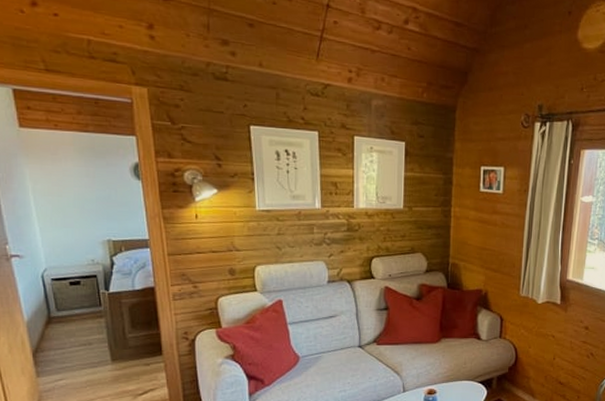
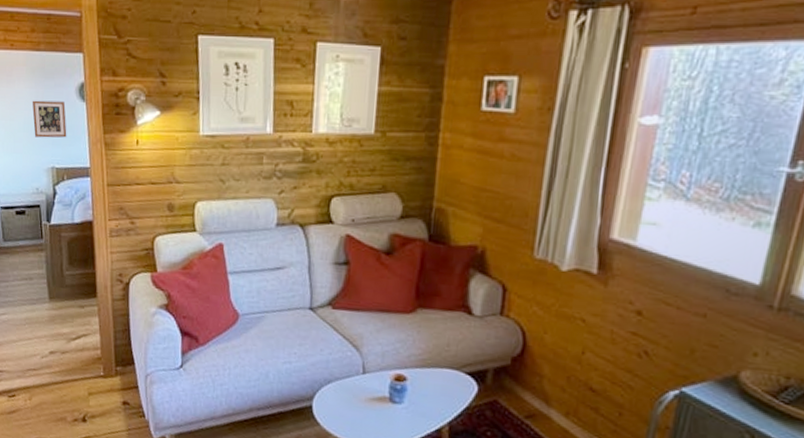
picture frame: none [82,178,123,213] -> present [32,100,67,138]

